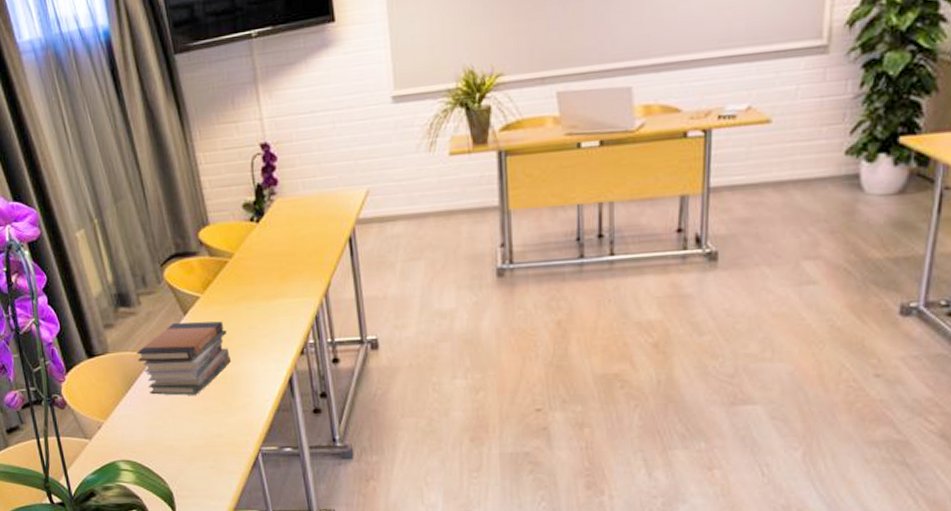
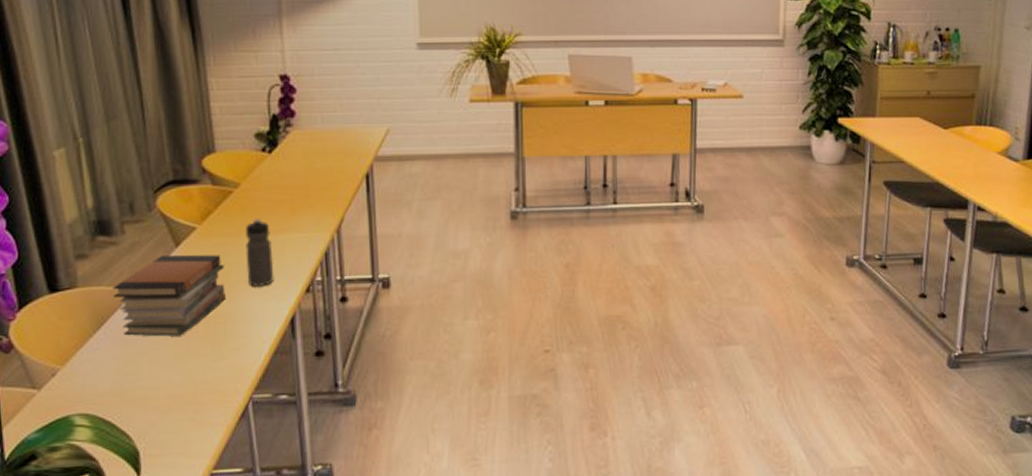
water bottle: none [242,286,271,350] -> present [246,219,274,286]

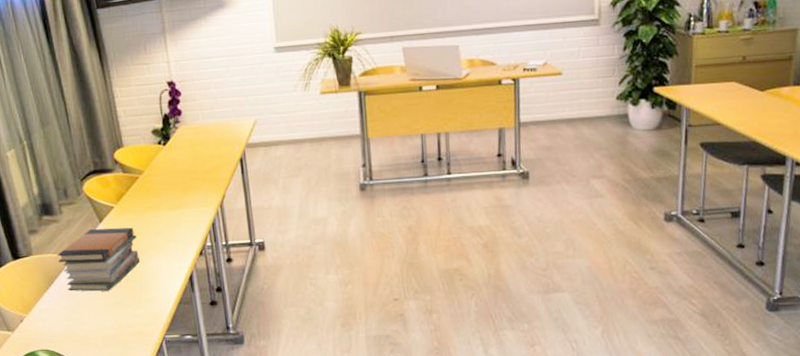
water bottle: present [246,219,274,286] -> none [150,198,175,251]

